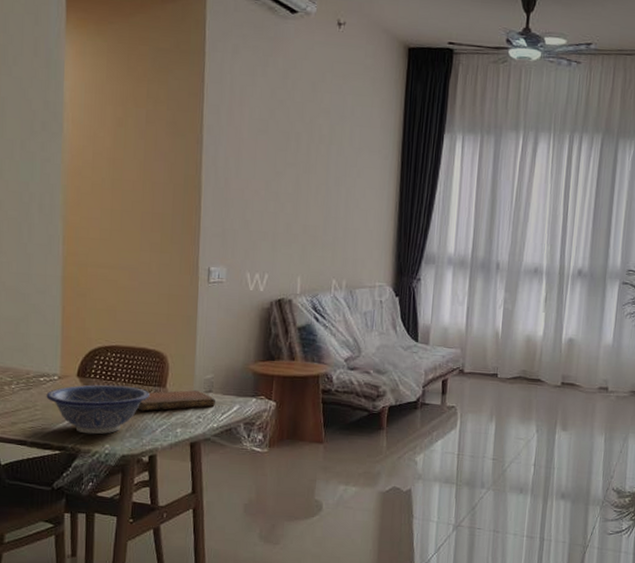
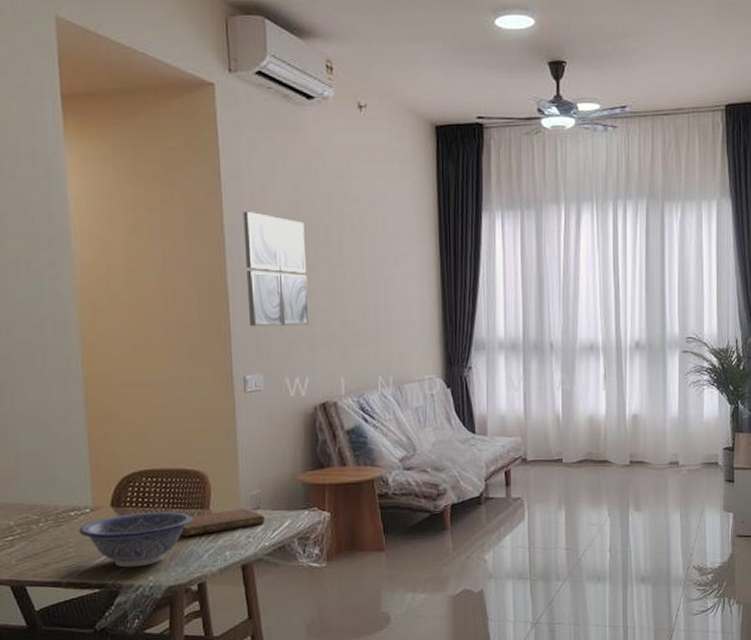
wall art: none [218,113,277,226] -> present [243,211,309,326]

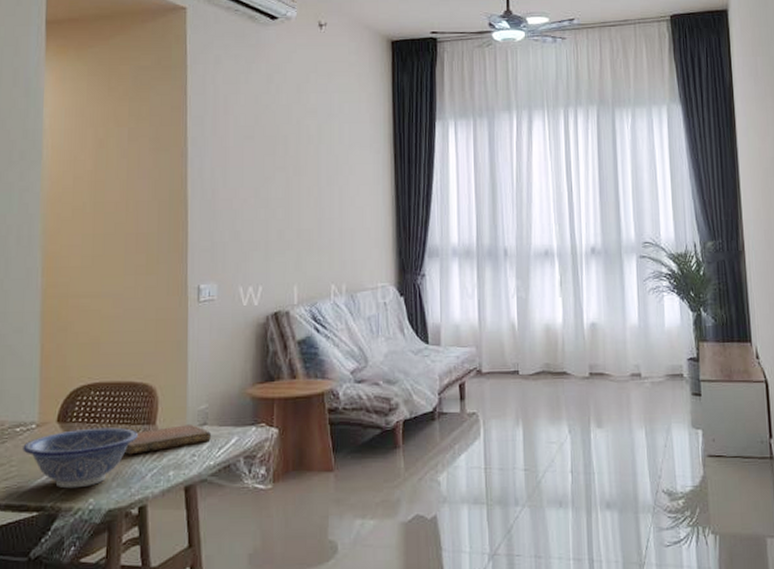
wall art: present [243,211,309,326] -> none [205,123,265,235]

